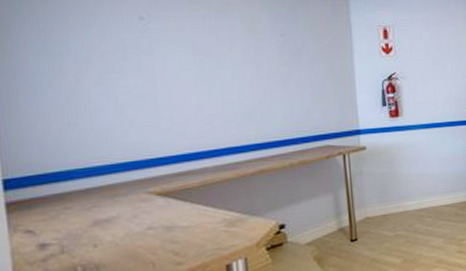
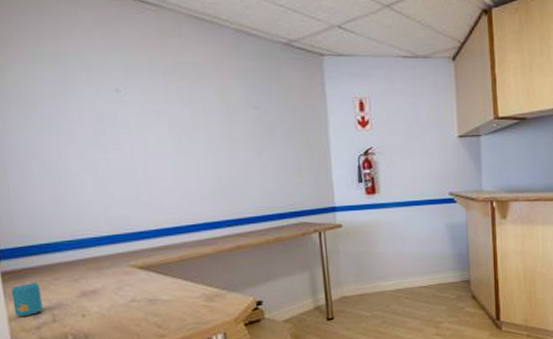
beverage can: none [16,211,51,249] -> present [11,281,43,316]

